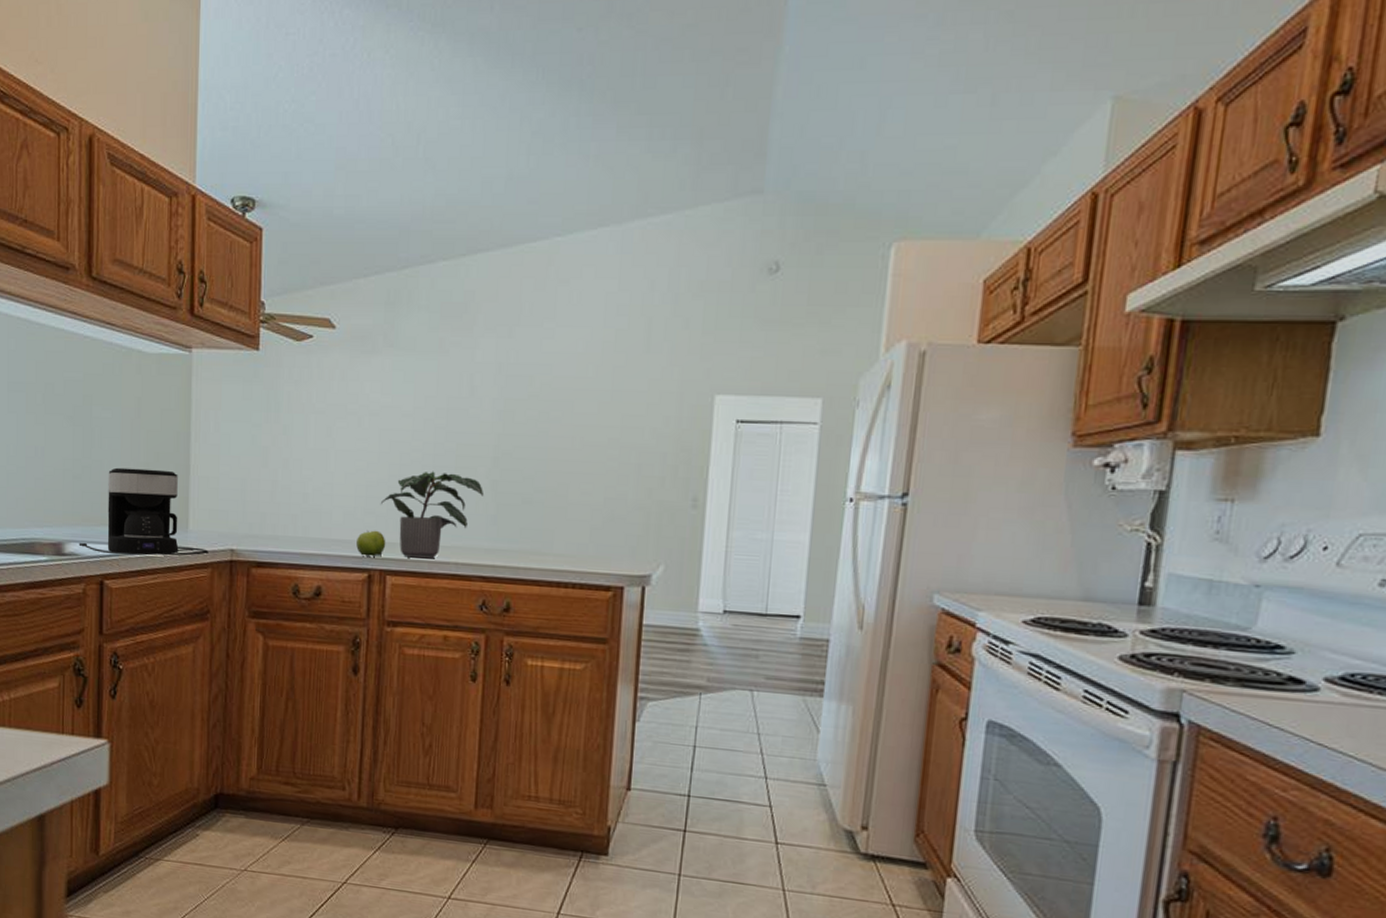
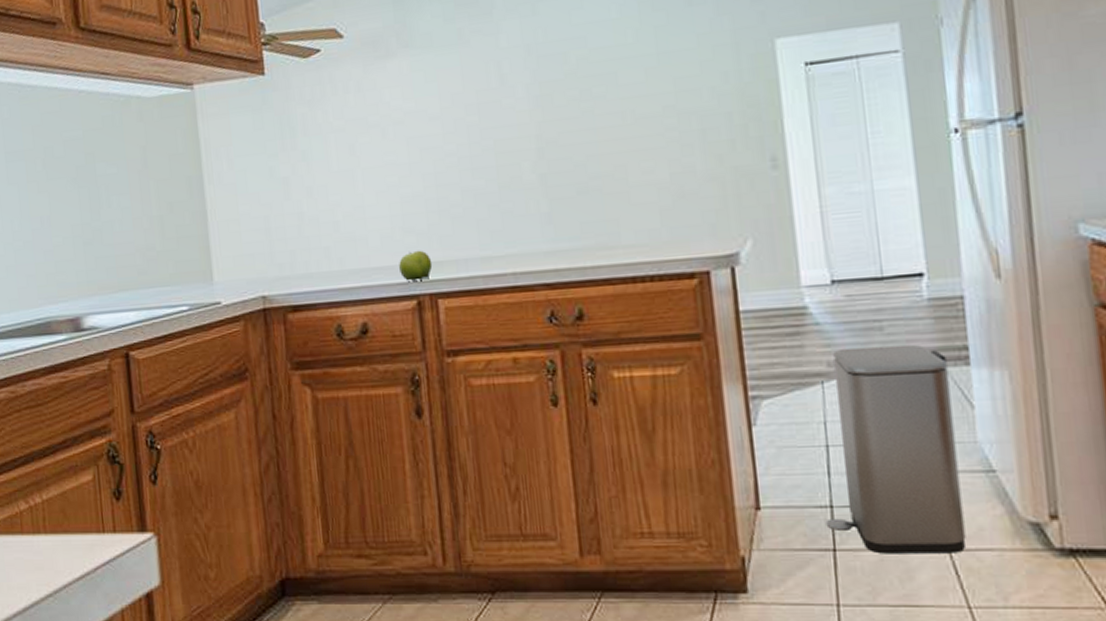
coffee maker: present [79,467,209,556] -> none [97,220,239,322]
potted plant: present [380,471,485,559] -> none [419,173,534,276]
pedal bin: none [681,668,805,846] -> present [825,344,966,554]

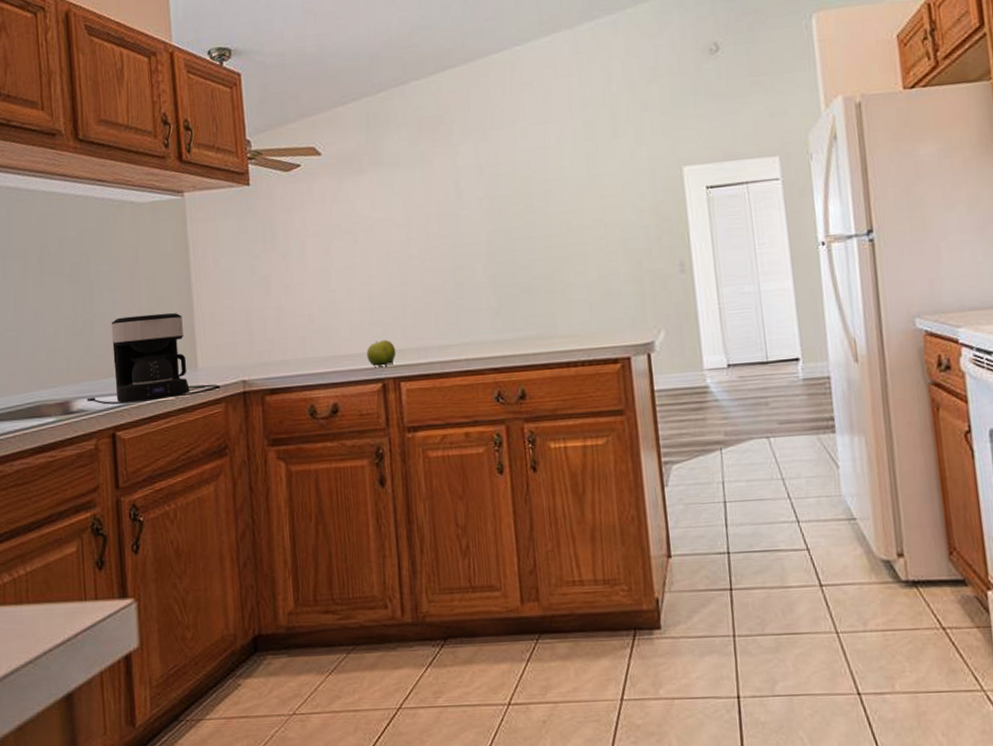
coffee maker: none [97,220,239,322] -> present [86,312,221,405]
pedal bin: present [825,344,966,554] -> none [724,416,834,591]

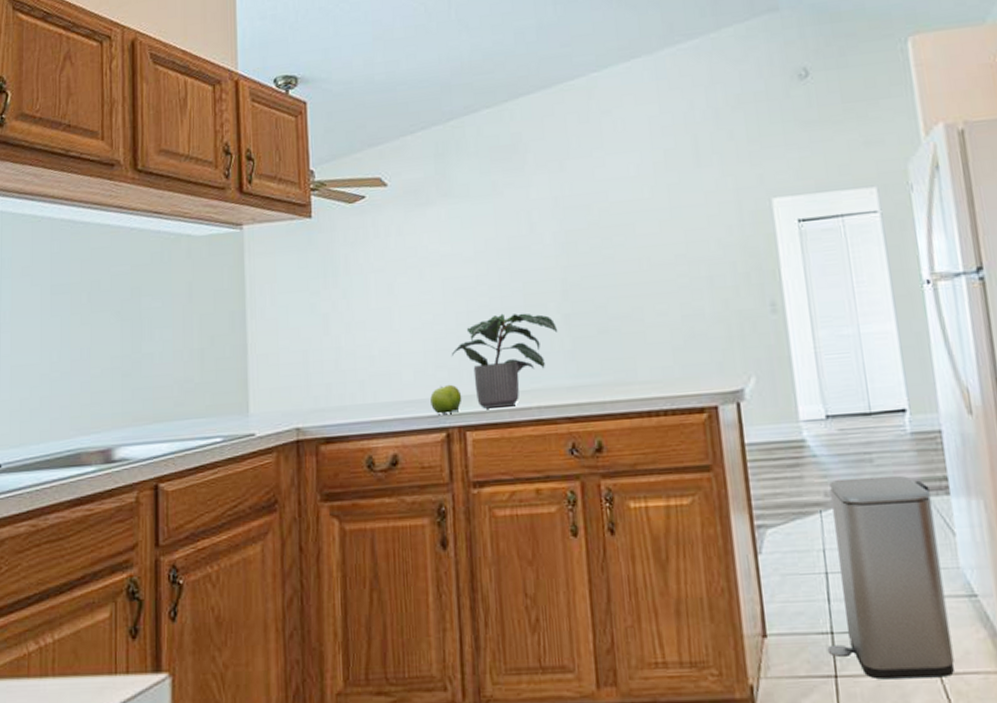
coffee maker: present [86,312,221,405] -> none [130,353,272,454]
potted plant: none [385,274,485,362] -> present [451,313,558,409]
pedal bin: none [724,416,834,591] -> present [827,475,954,680]

